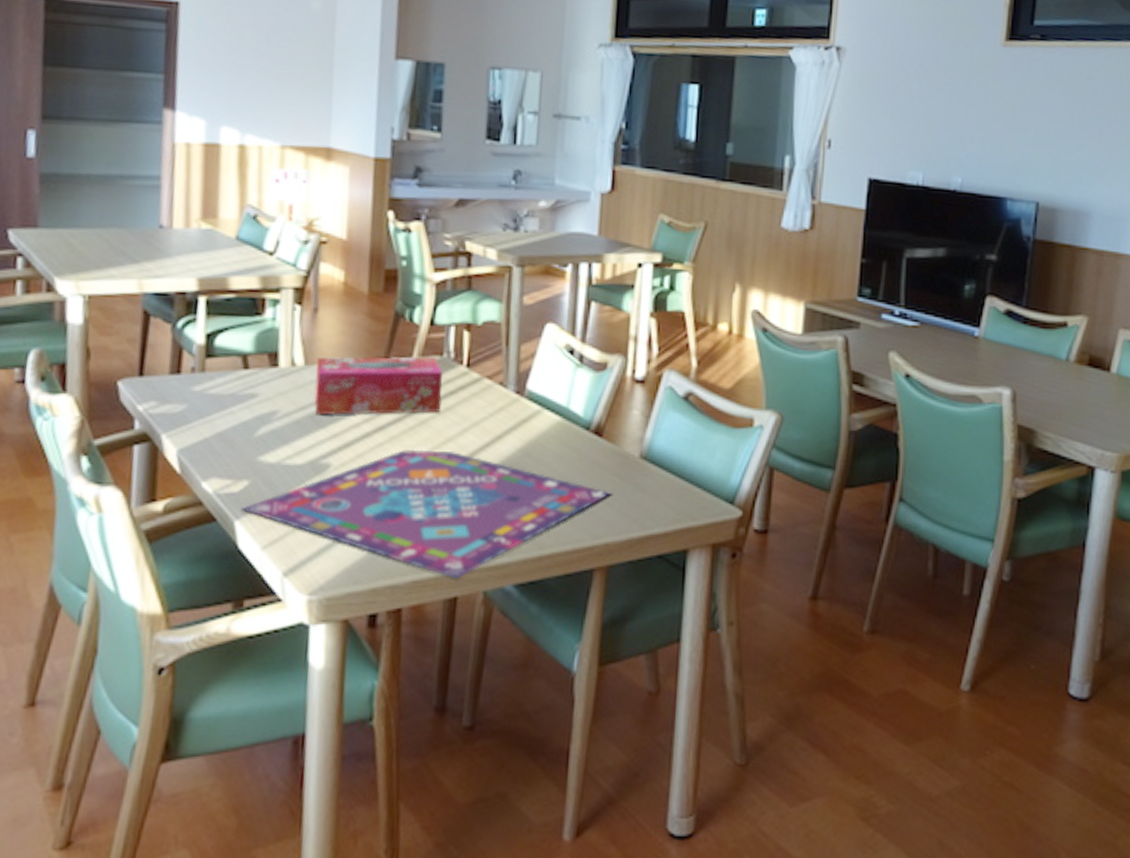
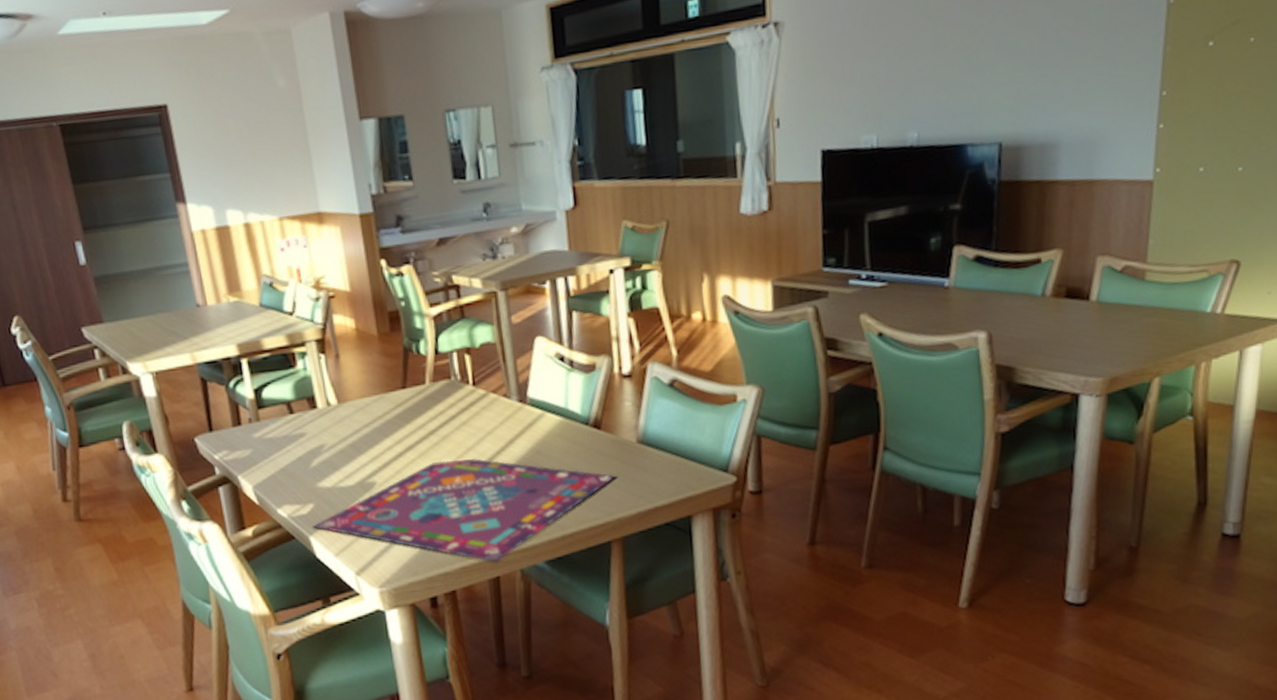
tissue box: present [314,356,443,416] -> none [346,381,458,444]

